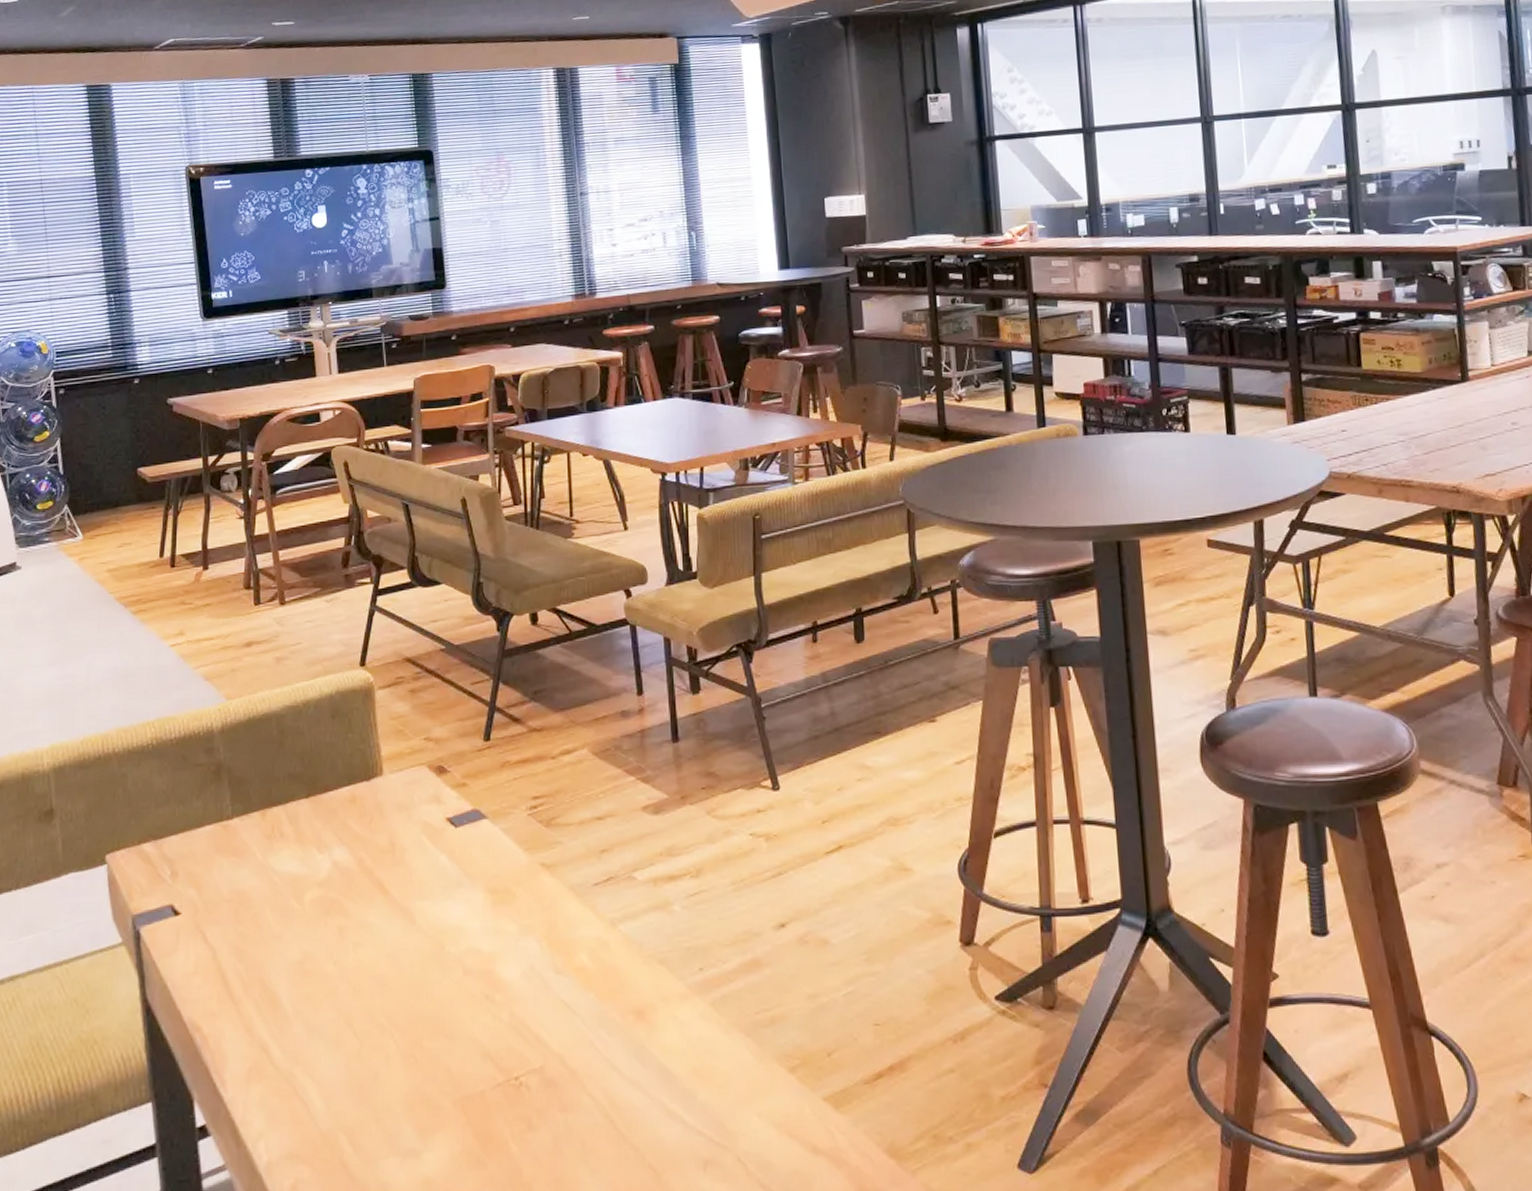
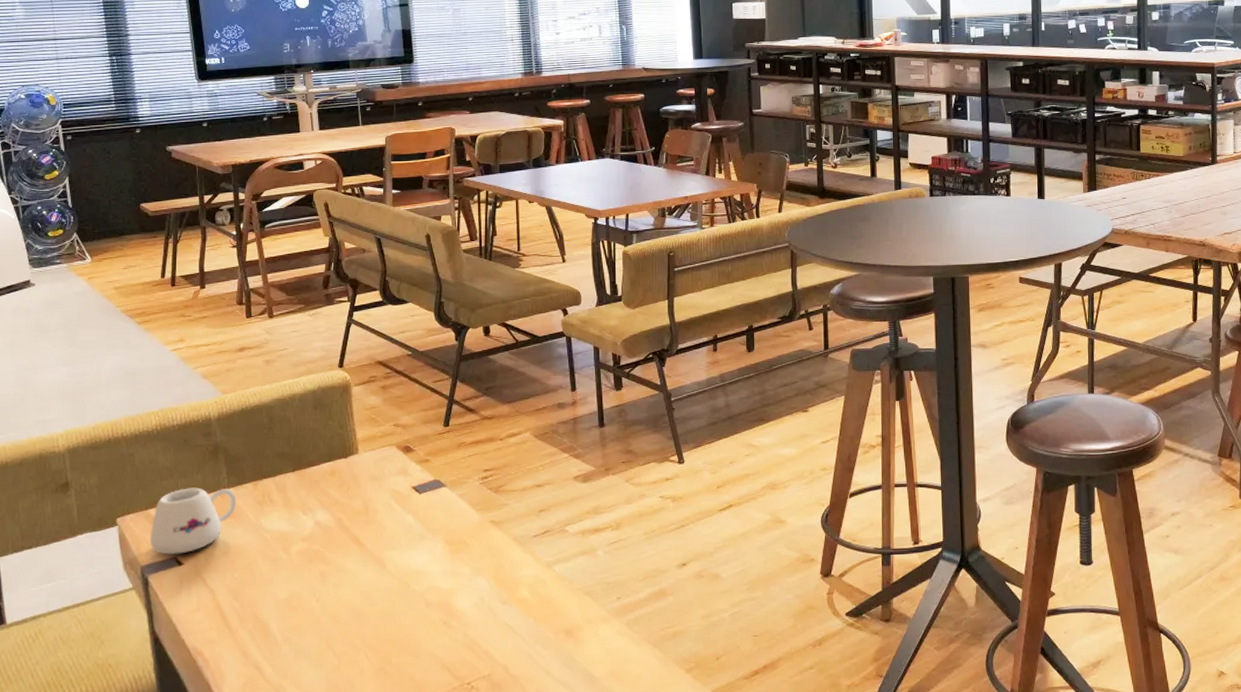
mug: none [142,817,242,902] -> present [149,487,236,555]

